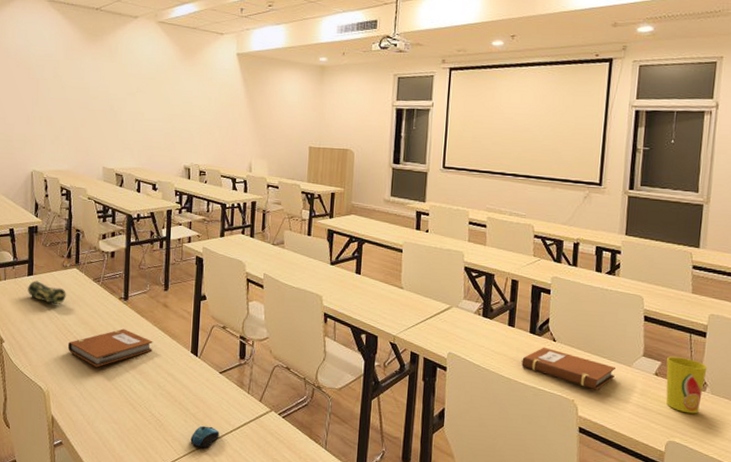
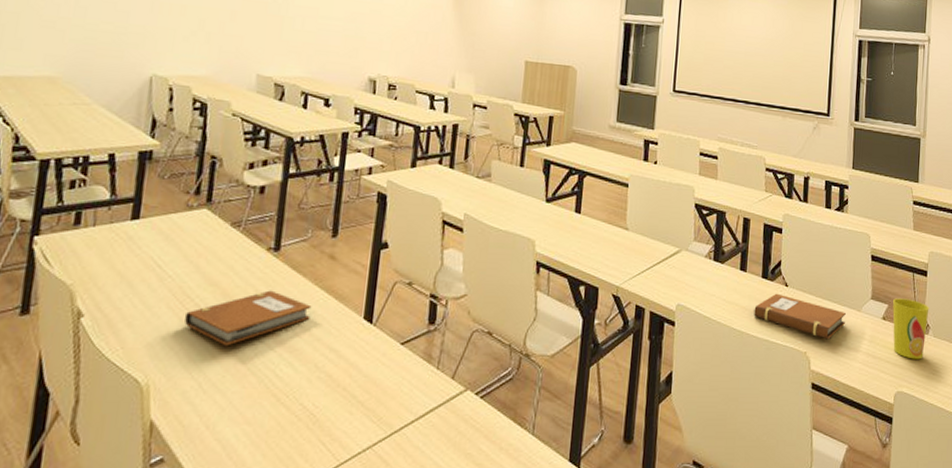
pencil case: present [28,281,66,304] -> none [129,226,189,259]
computer mouse: present [190,425,220,448] -> none [355,417,397,449]

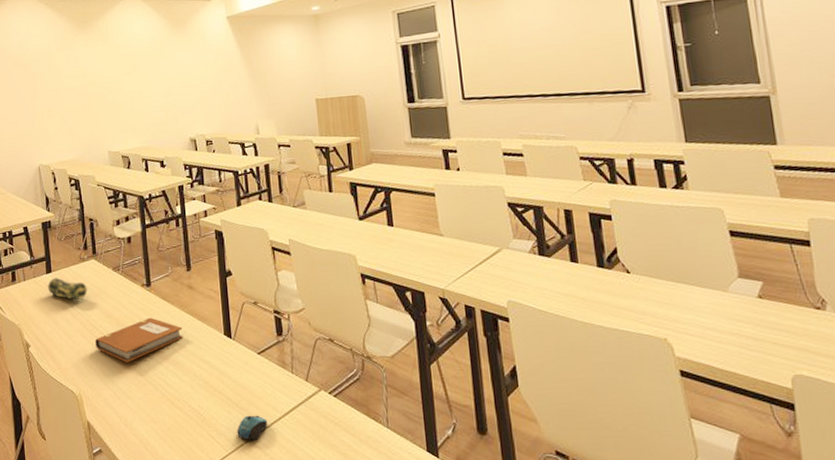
pencil case: none [129,226,189,259] -> present [48,278,87,300]
computer mouse: none [355,417,397,449] -> present [237,415,268,441]
notebook: present [754,293,846,340] -> none [594,281,710,324]
cup: present [892,298,929,360] -> none [769,273,824,339]

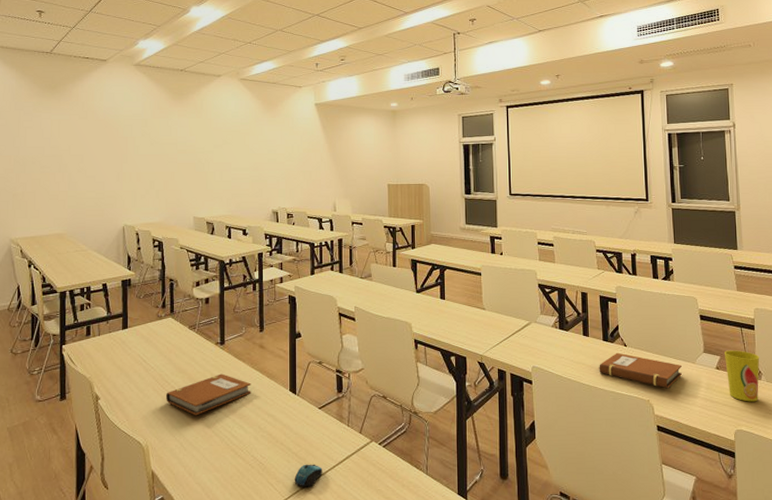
pencil case: present [48,278,87,300] -> none [123,333,162,355]
notebook: none [594,281,710,324] -> present [599,352,682,389]
cup: none [769,273,824,339] -> present [725,350,760,402]

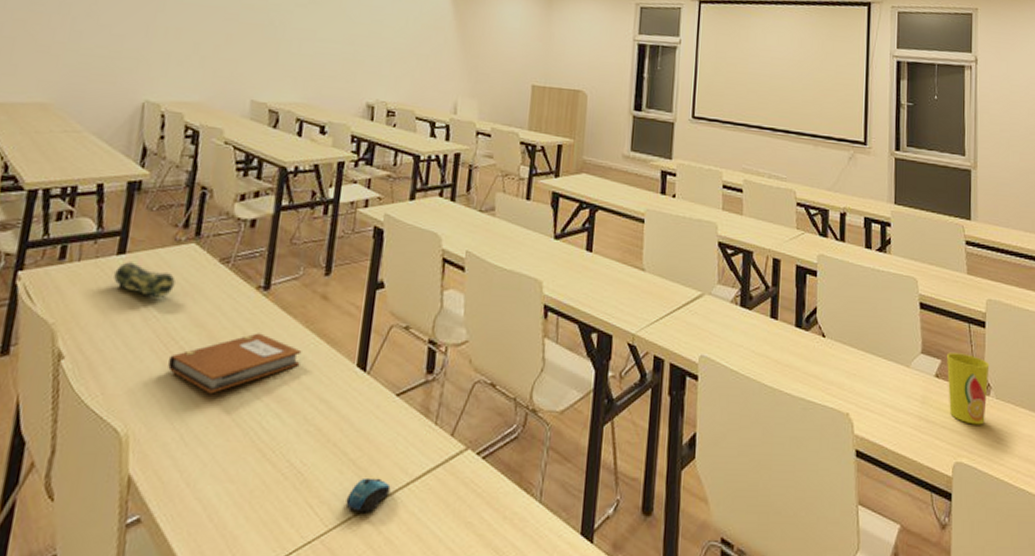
pencil case: none [123,333,162,355] -> present [114,262,176,298]
notebook: present [599,352,682,389] -> none [787,344,893,400]

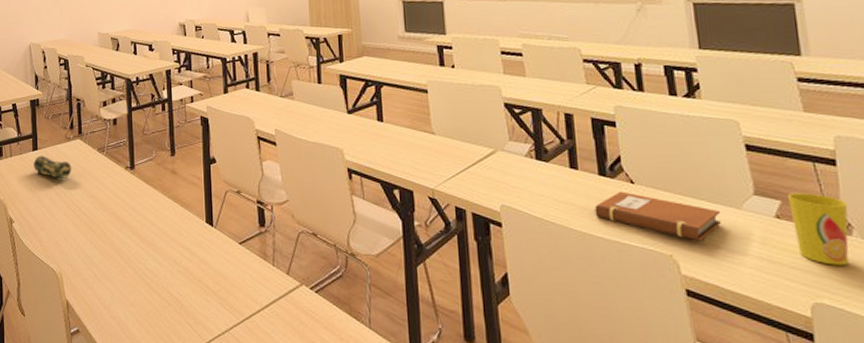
notebook: present [168,333,302,394] -> none [78,200,165,245]
computer mouse: present [346,477,391,514] -> none [215,305,247,332]
notebook: none [787,344,893,400] -> present [595,191,721,241]

